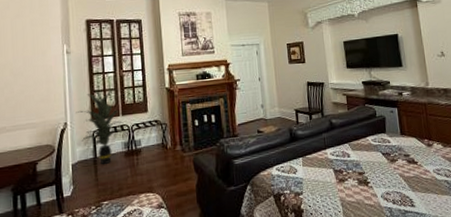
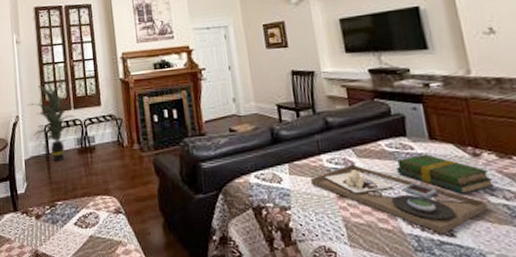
platter: none [318,155,435,206] -> present [310,164,488,235]
book: none [378,146,440,175] -> present [396,154,495,194]

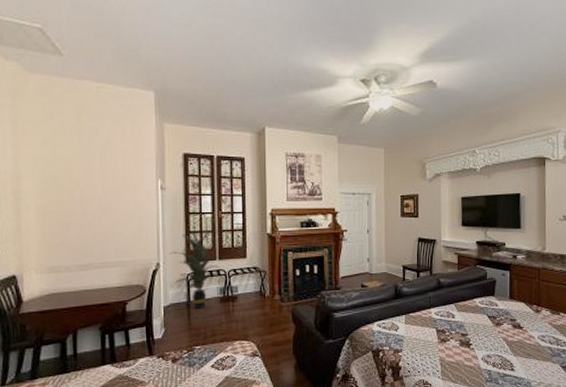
platter: present [310,164,488,235] -> none [420,316,538,369]
book: present [396,154,495,194] -> none [484,310,546,340]

